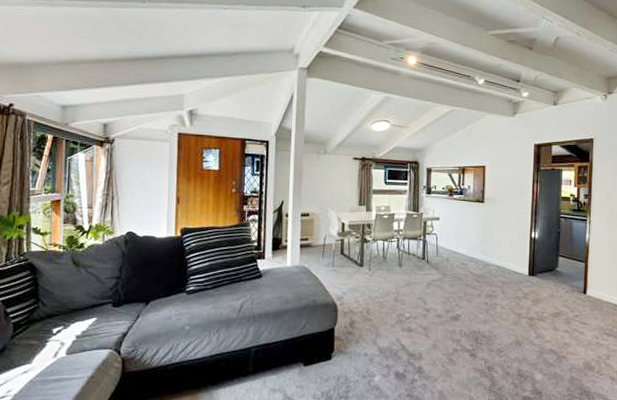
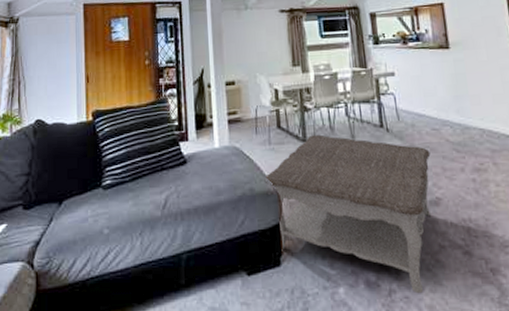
coffee table: none [325,261,457,383] -> present [264,134,432,294]

